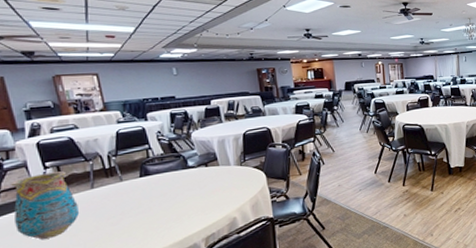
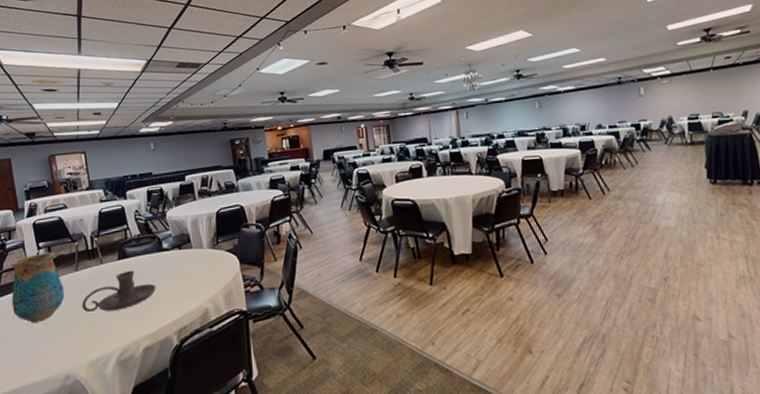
candle holder: none [100,186,182,227] -> present [82,270,156,313]

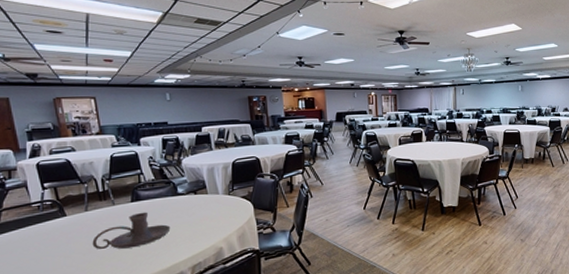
vase: present [10,252,65,323] -> none [11,193,74,259]

